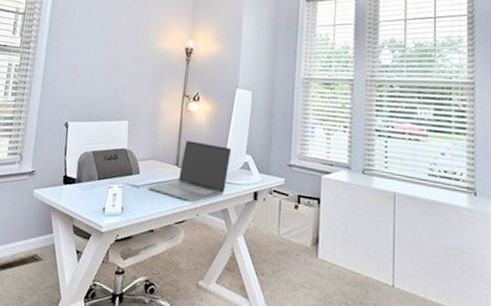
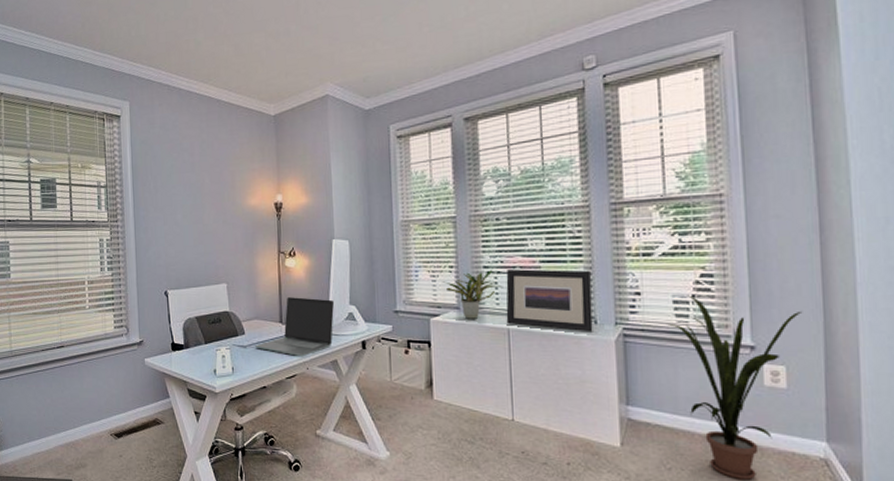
potted plant: none [336,134,392,180] -> present [442,270,503,319]
picture frame: none [393,135,474,204] -> present [506,269,593,333]

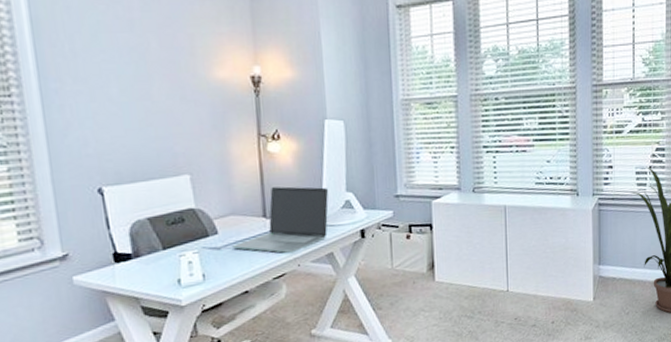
potted plant: present [442,270,503,319] -> none [443,149,501,199]
picture frame: present [506,269,593,333] -> none [503,147,576,204]

